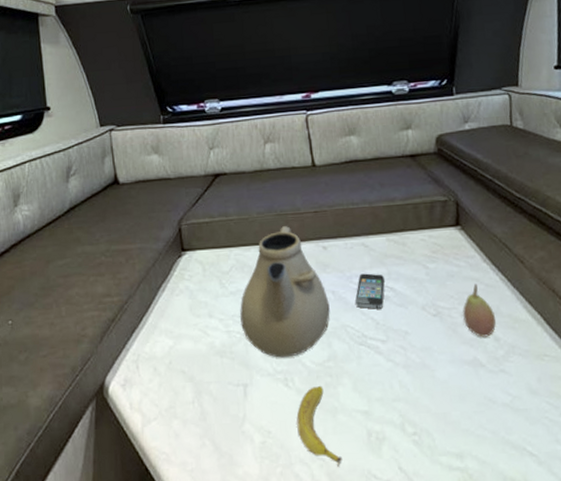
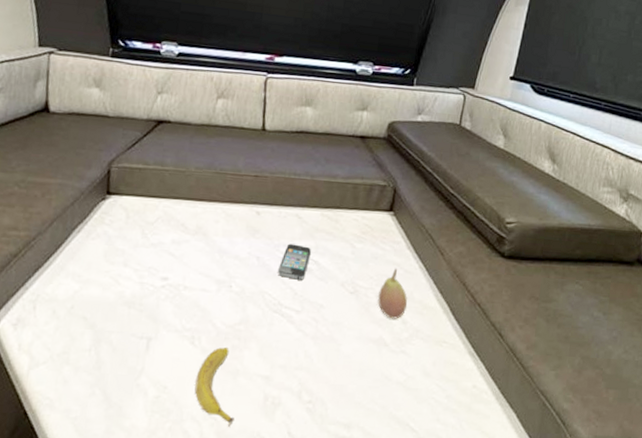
teapot: present [239,226,330,358] -> none [156,185,252,316]

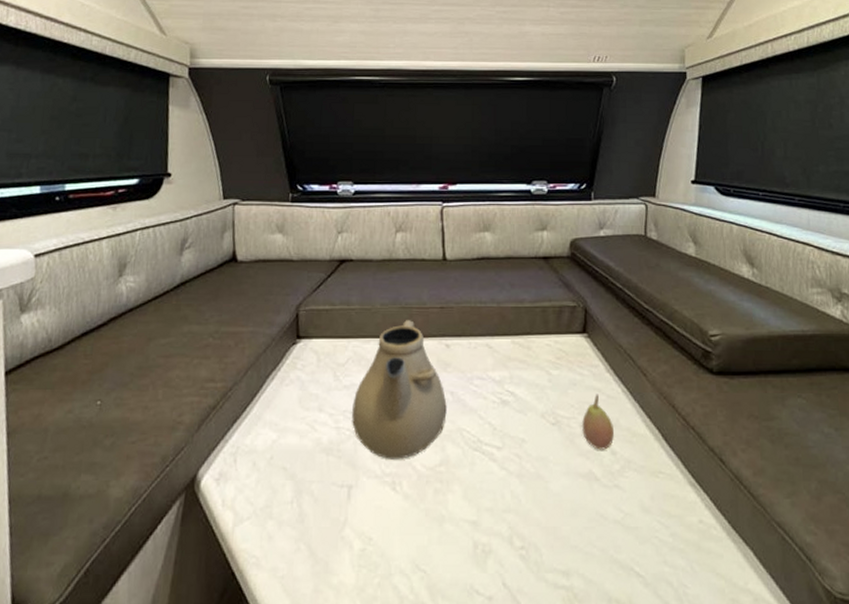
teapot: none [156,185,252,316] -> present [351,320,447,459]
banana: present [195,346,234,427] -> none [401,491,445,579]
smartphone: present [278,243,311,280] -> none [474,375,506,414]

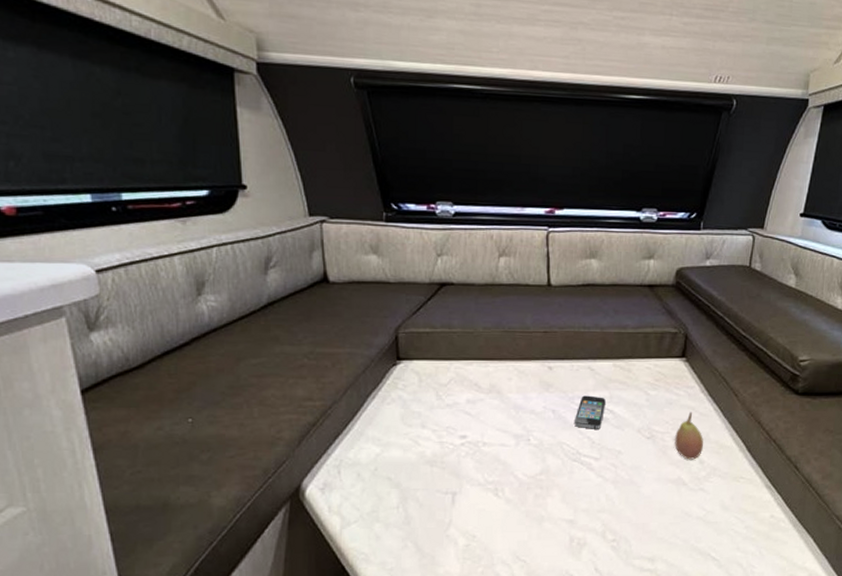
teapot: present [351,320,447,459] -> none [454,343,548,470]
smartphone: none [474,375,506,414] -> present [574,395,606,429]

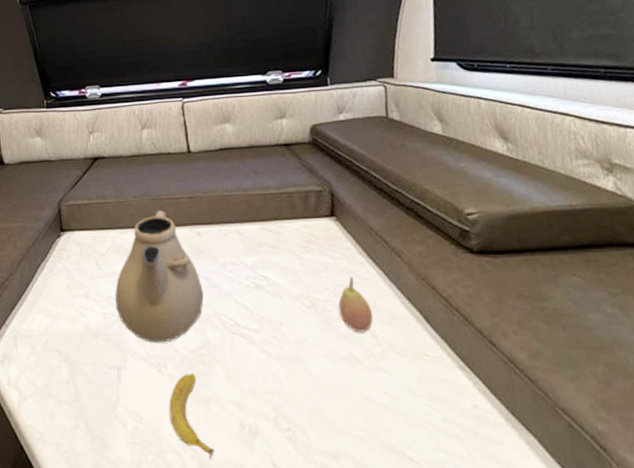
teapot: none [454,343,548,470] -> present [114,211,204,342]
banana: none [502,496,543,567] -> present [169,372,214,458]
smartphone: present [574,395,606,429] -> none [229,261,259,298]

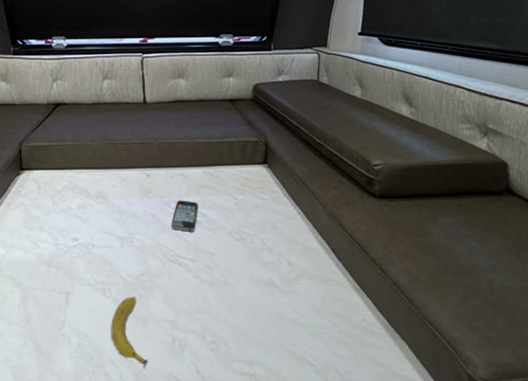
teapot: present [114,211,204,342] -> none [67,154,148,270]
smartphone: none [229,261,259,298] -> present [172,200,198,232]
fruit: present [338,276,374,333] -> none [263,215,291,262]

